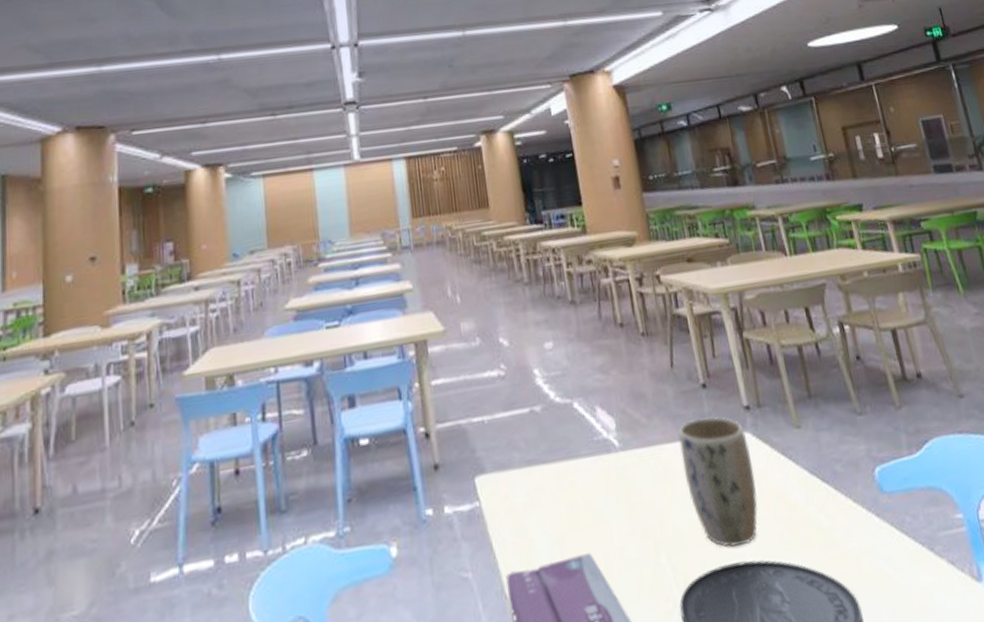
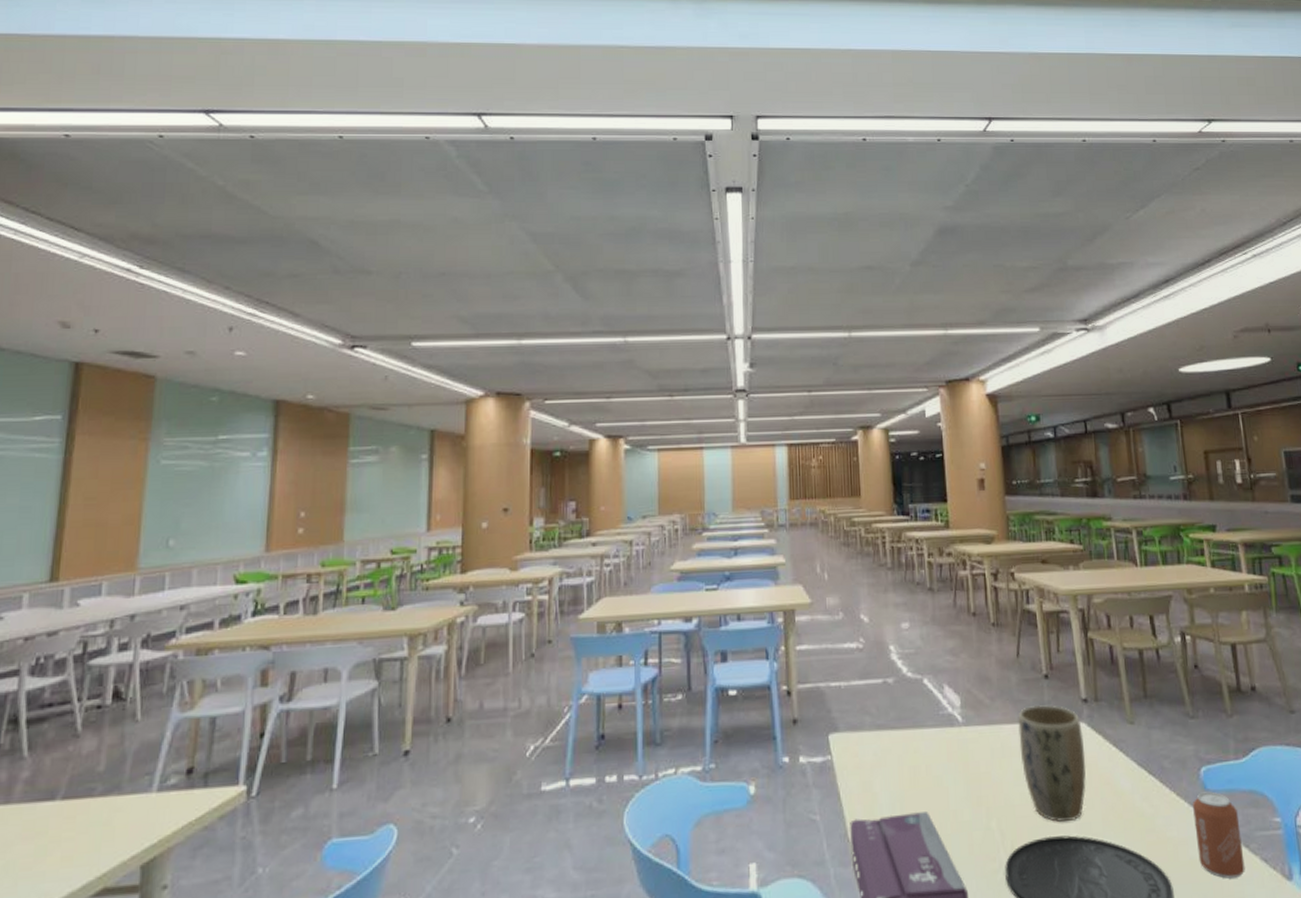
can: none [870,493,933,589] -> present [1193,791,1245,879]

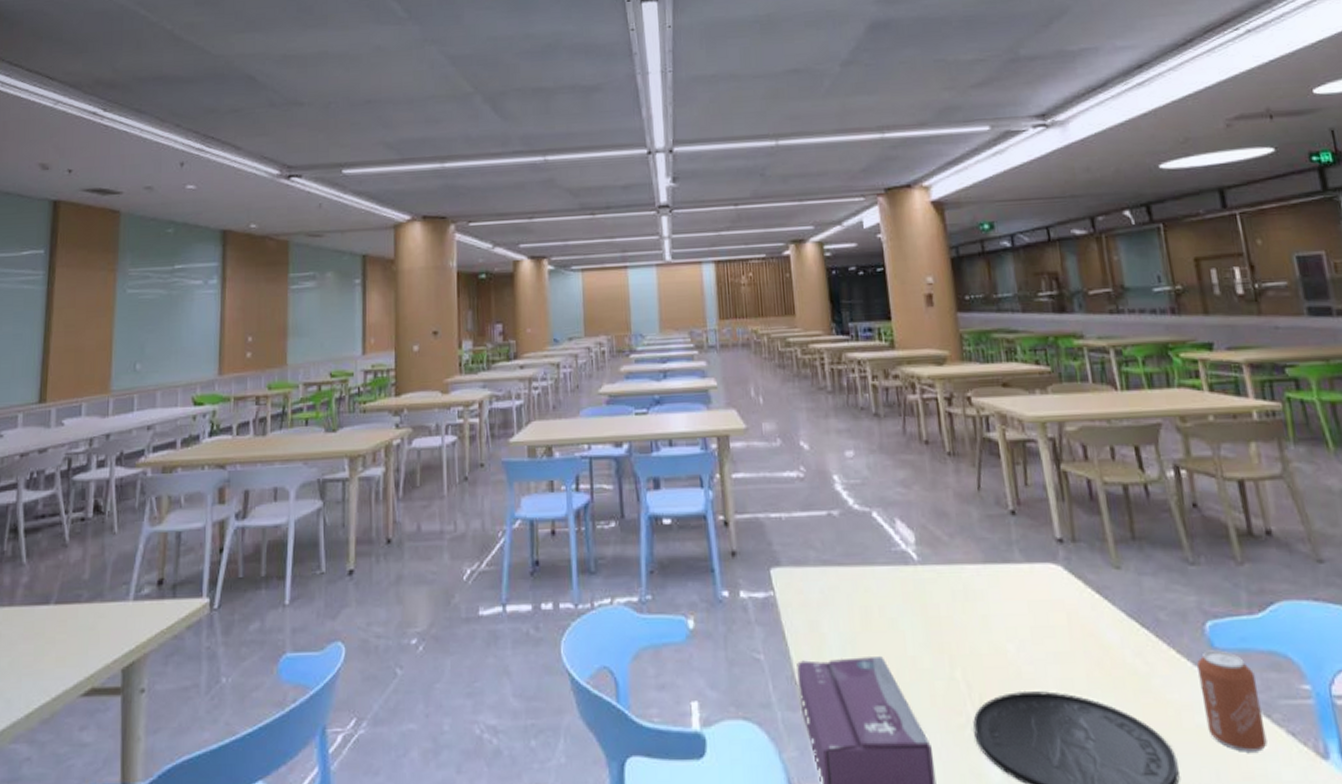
plant pot: present [1018,704,1086,823] -> none [982,543,1066,677]

